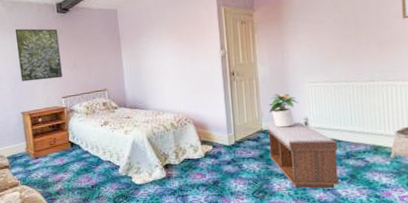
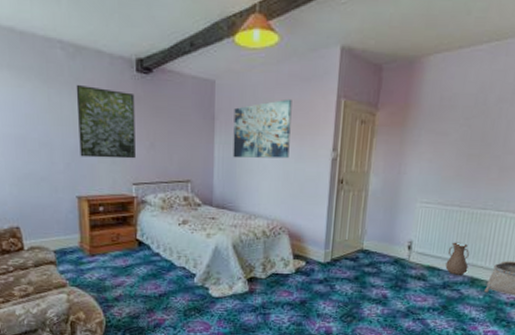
wall art: none [134,13,184,67] -> present [233,98,292,159]
bench: present [266,122,340,189] -> none [364,242,437,319]
potted plant: present [268,93,298,128] -> none [373,211,406,249]
vase: none [345,113,368,145] -> present [445,242,470,275]

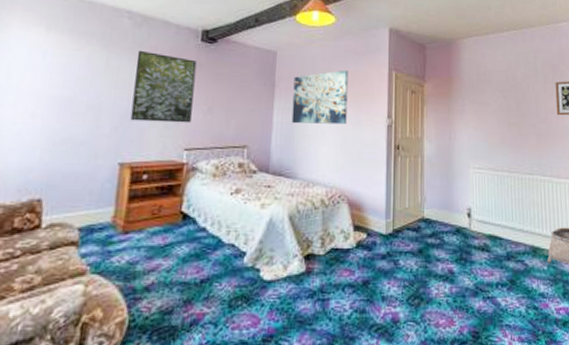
vase: present [445,242,470,275] -> none [506,208,528,244]

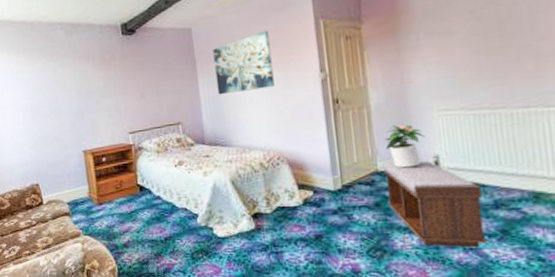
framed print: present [130,50,197,123] -> none [74,53,129,116]
bench: none [428,210,500,297] -> present [382,160,487,248]
potted plant: none [432,177,462,217] -> present [385,125,425,168]

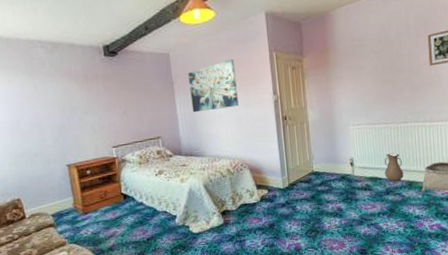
bench: present [382,160,487,248] -> none [317,162,382,225]
potted plant: present [385,125,425,168] -> none [318,136,345,169]
vase: none [491,150,525,191] -> present [385,153,404,181]

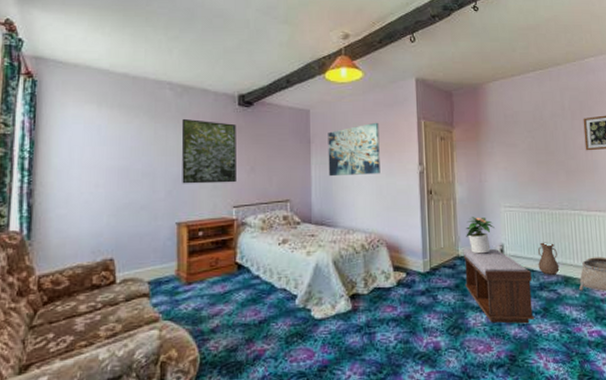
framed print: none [56,73,112,132] -> present [181,118,236,184]
bench: none [317,162,382,225] -> present [463,248,534,324]
potted plant: none [318,136,345,169] -> present [465,217,495,254]

